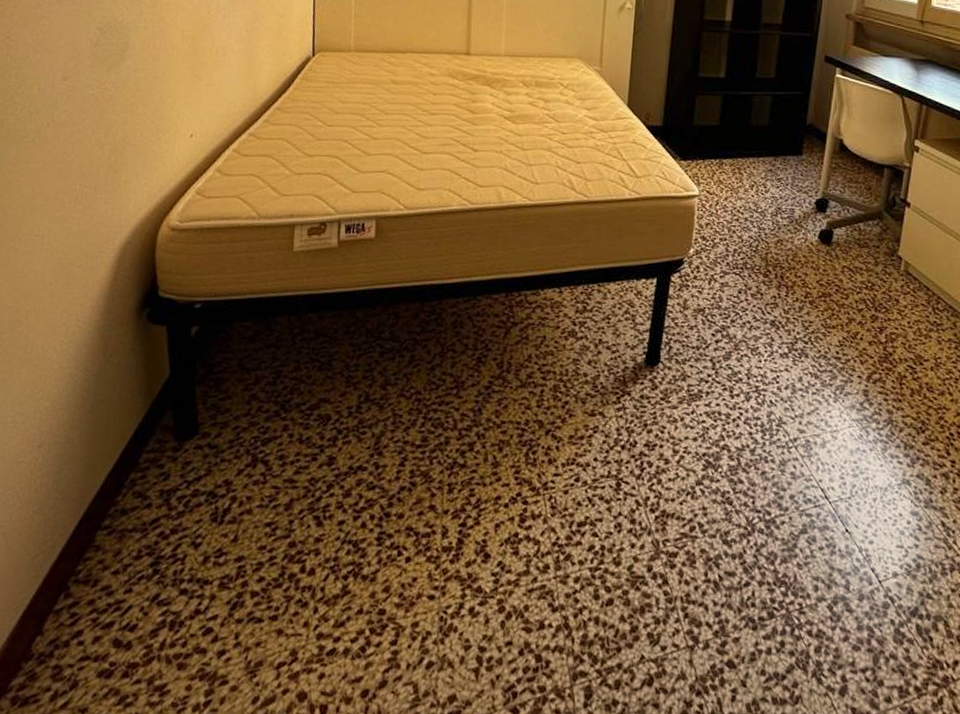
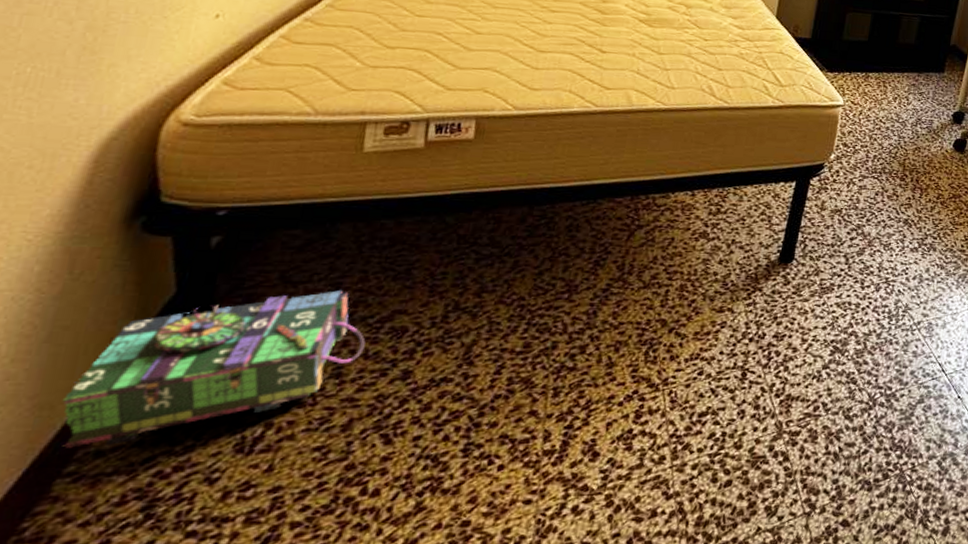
backpack: none [100,378,300,505] -> present [62,290,366,448]

